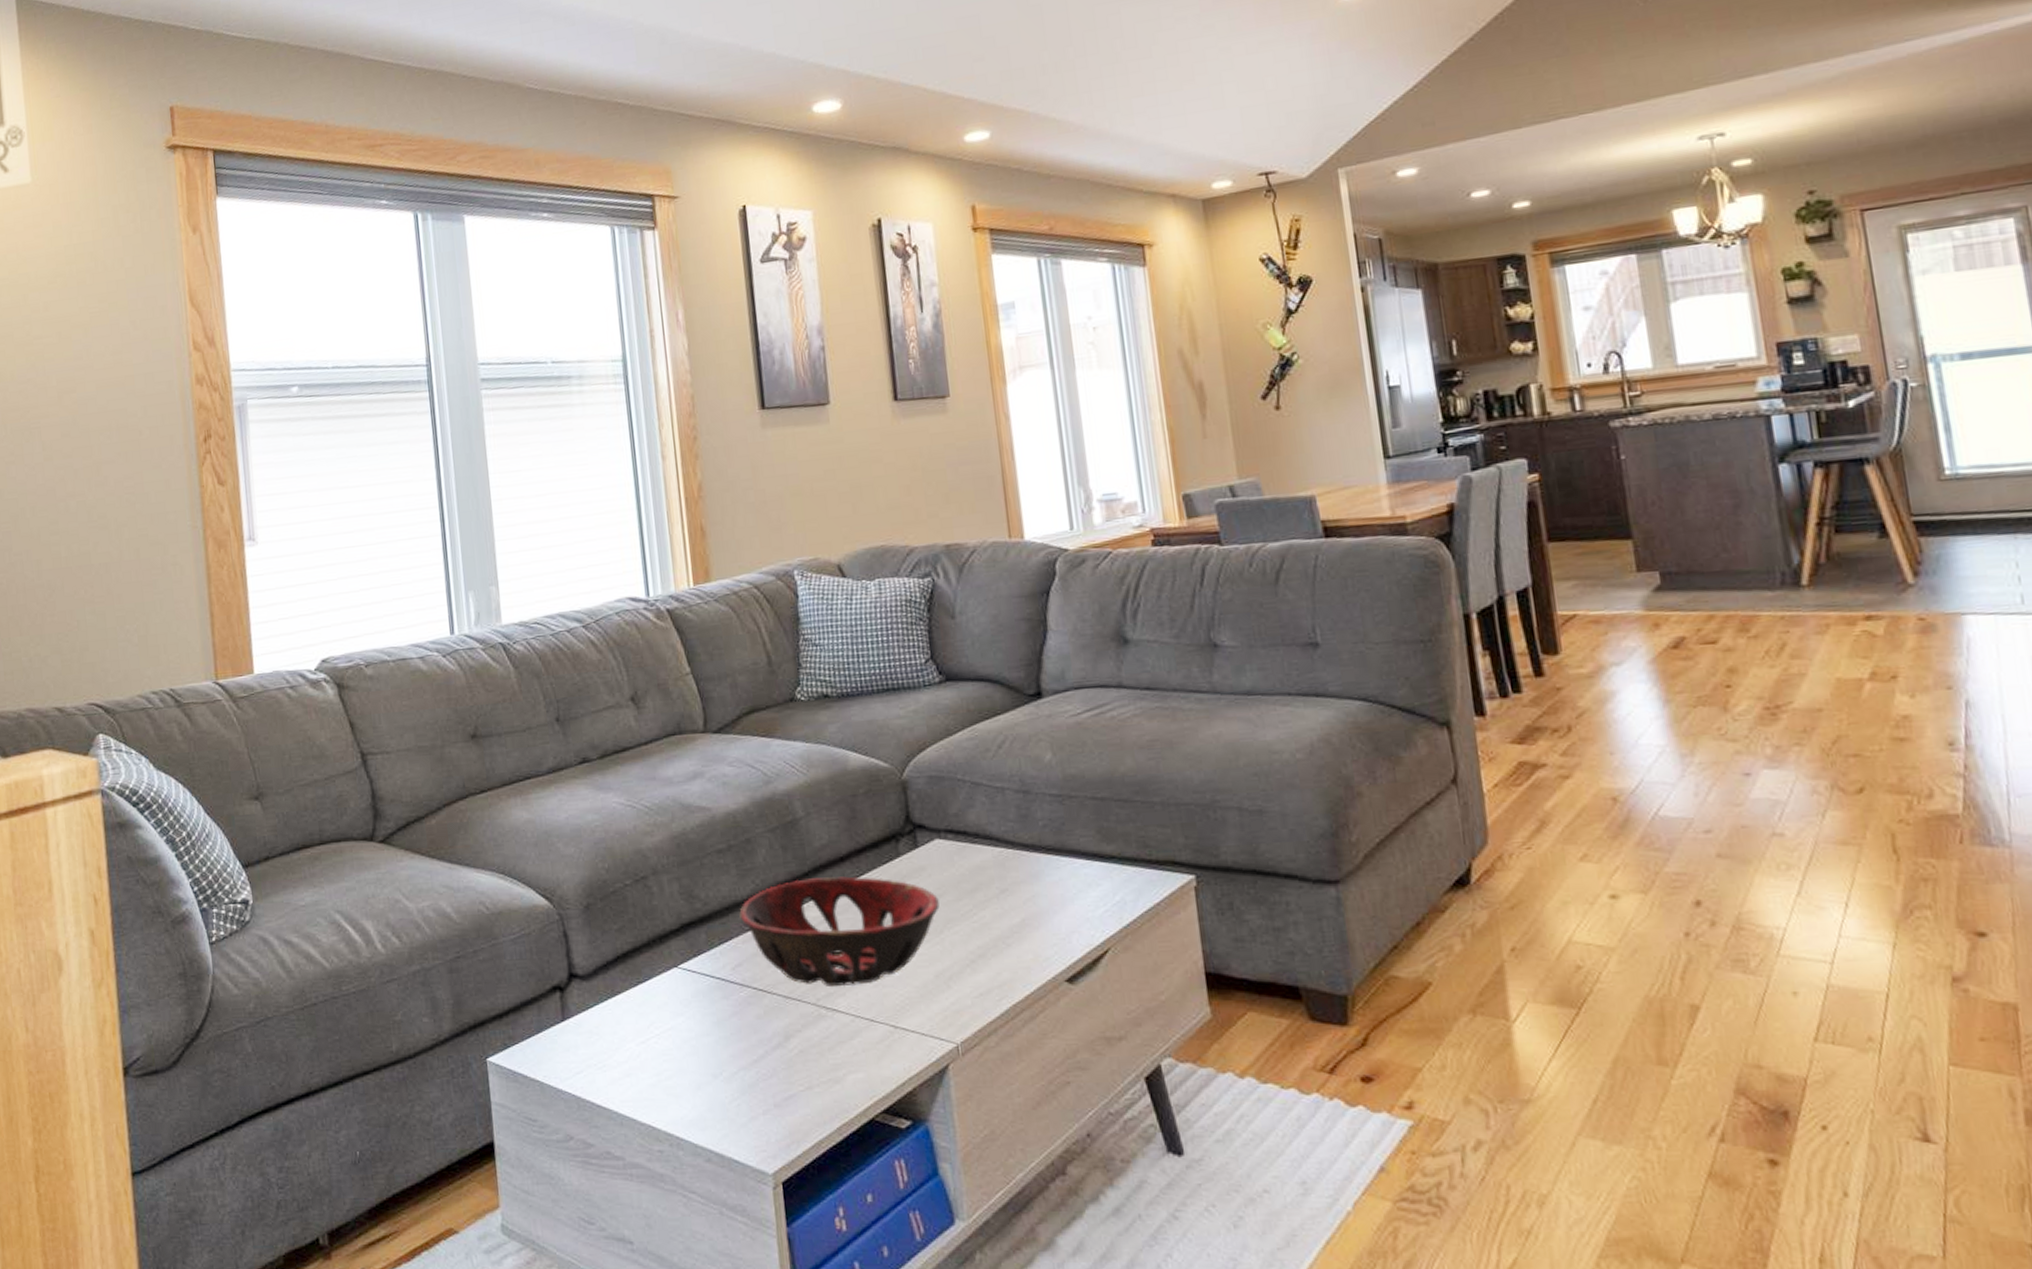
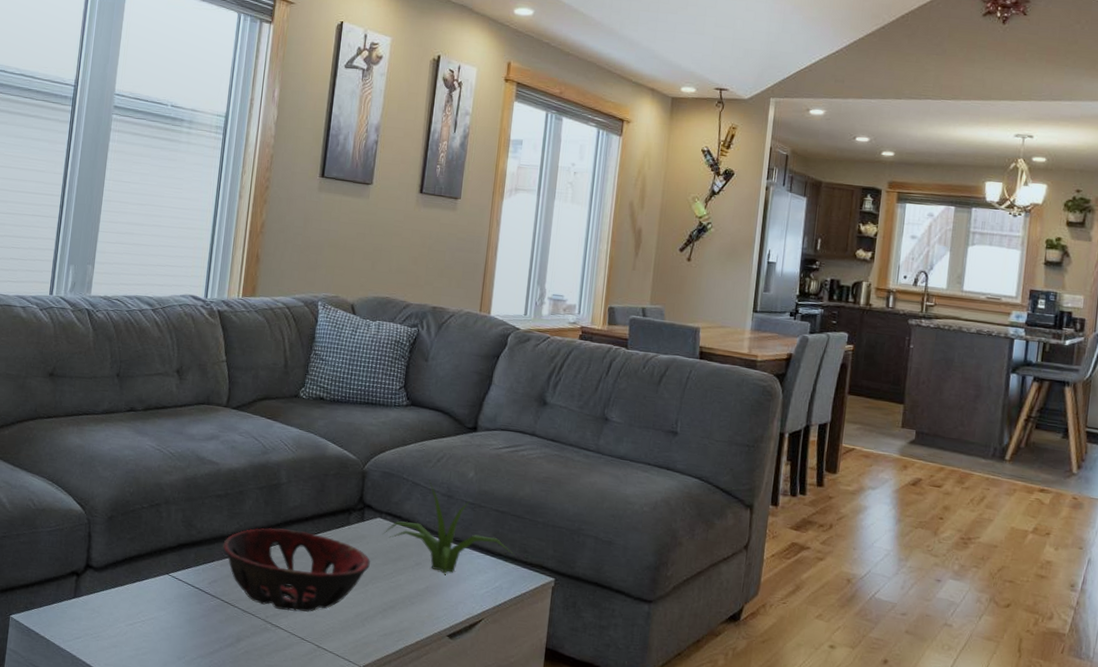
plant: none [946,775,1132,899] -> present [382,480,514,575]

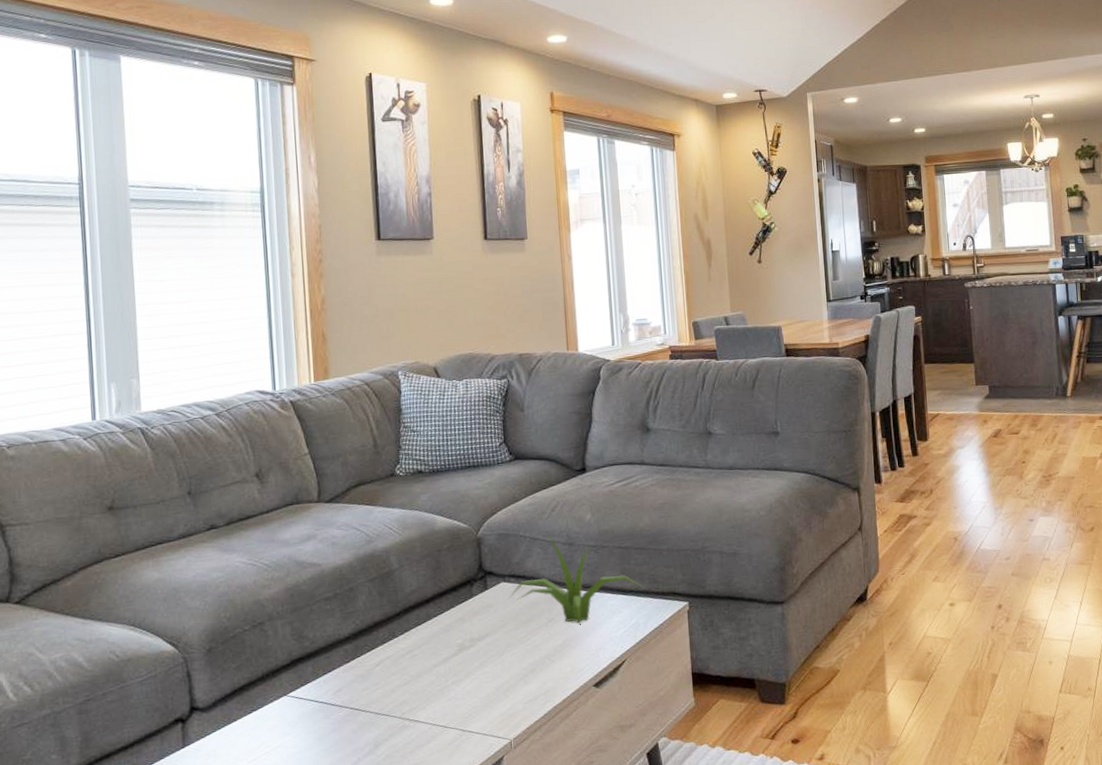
decorative bowl: present [223,528,370,613] -> none [341,614,502,703]

